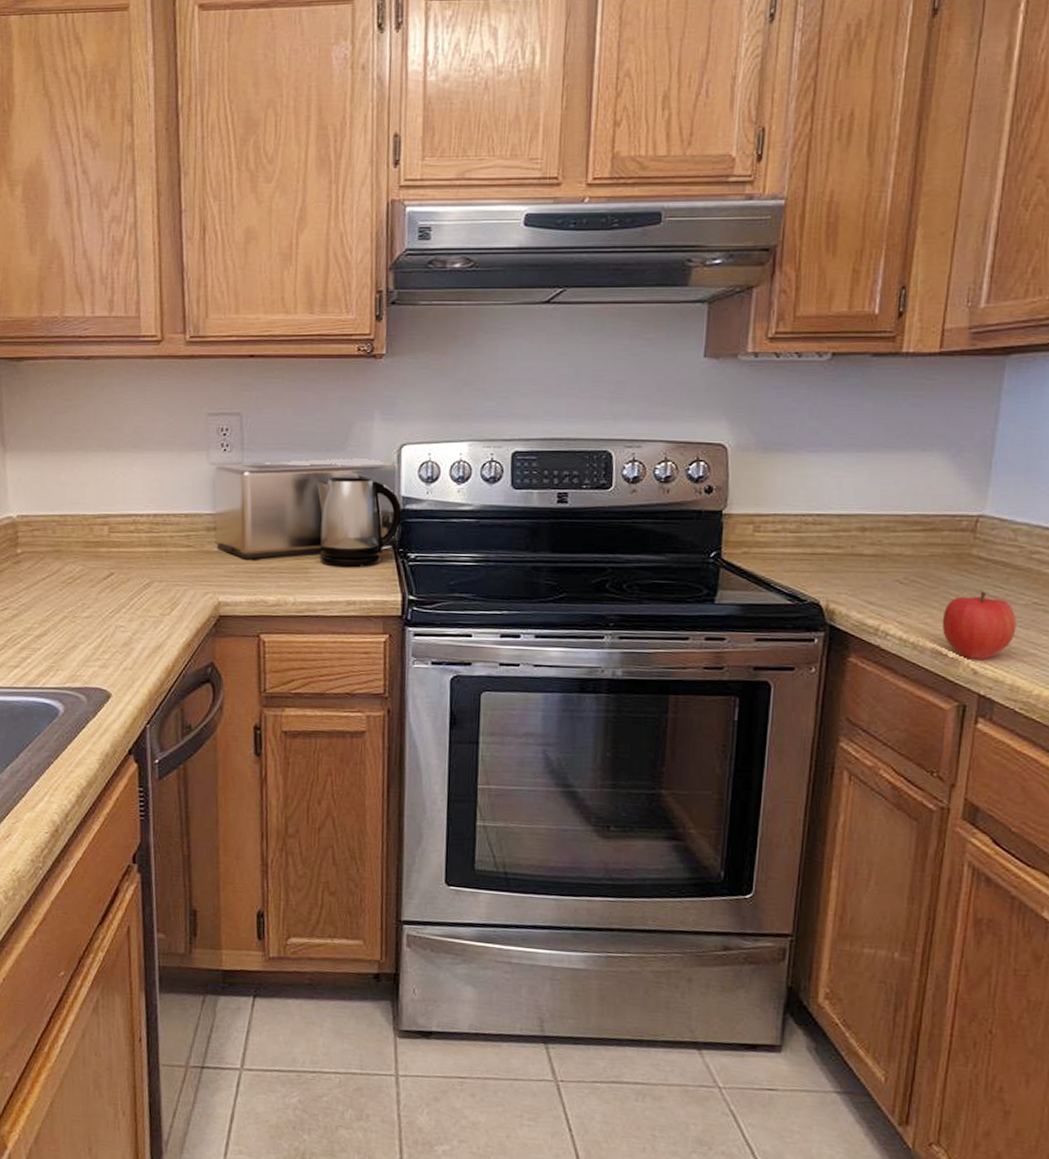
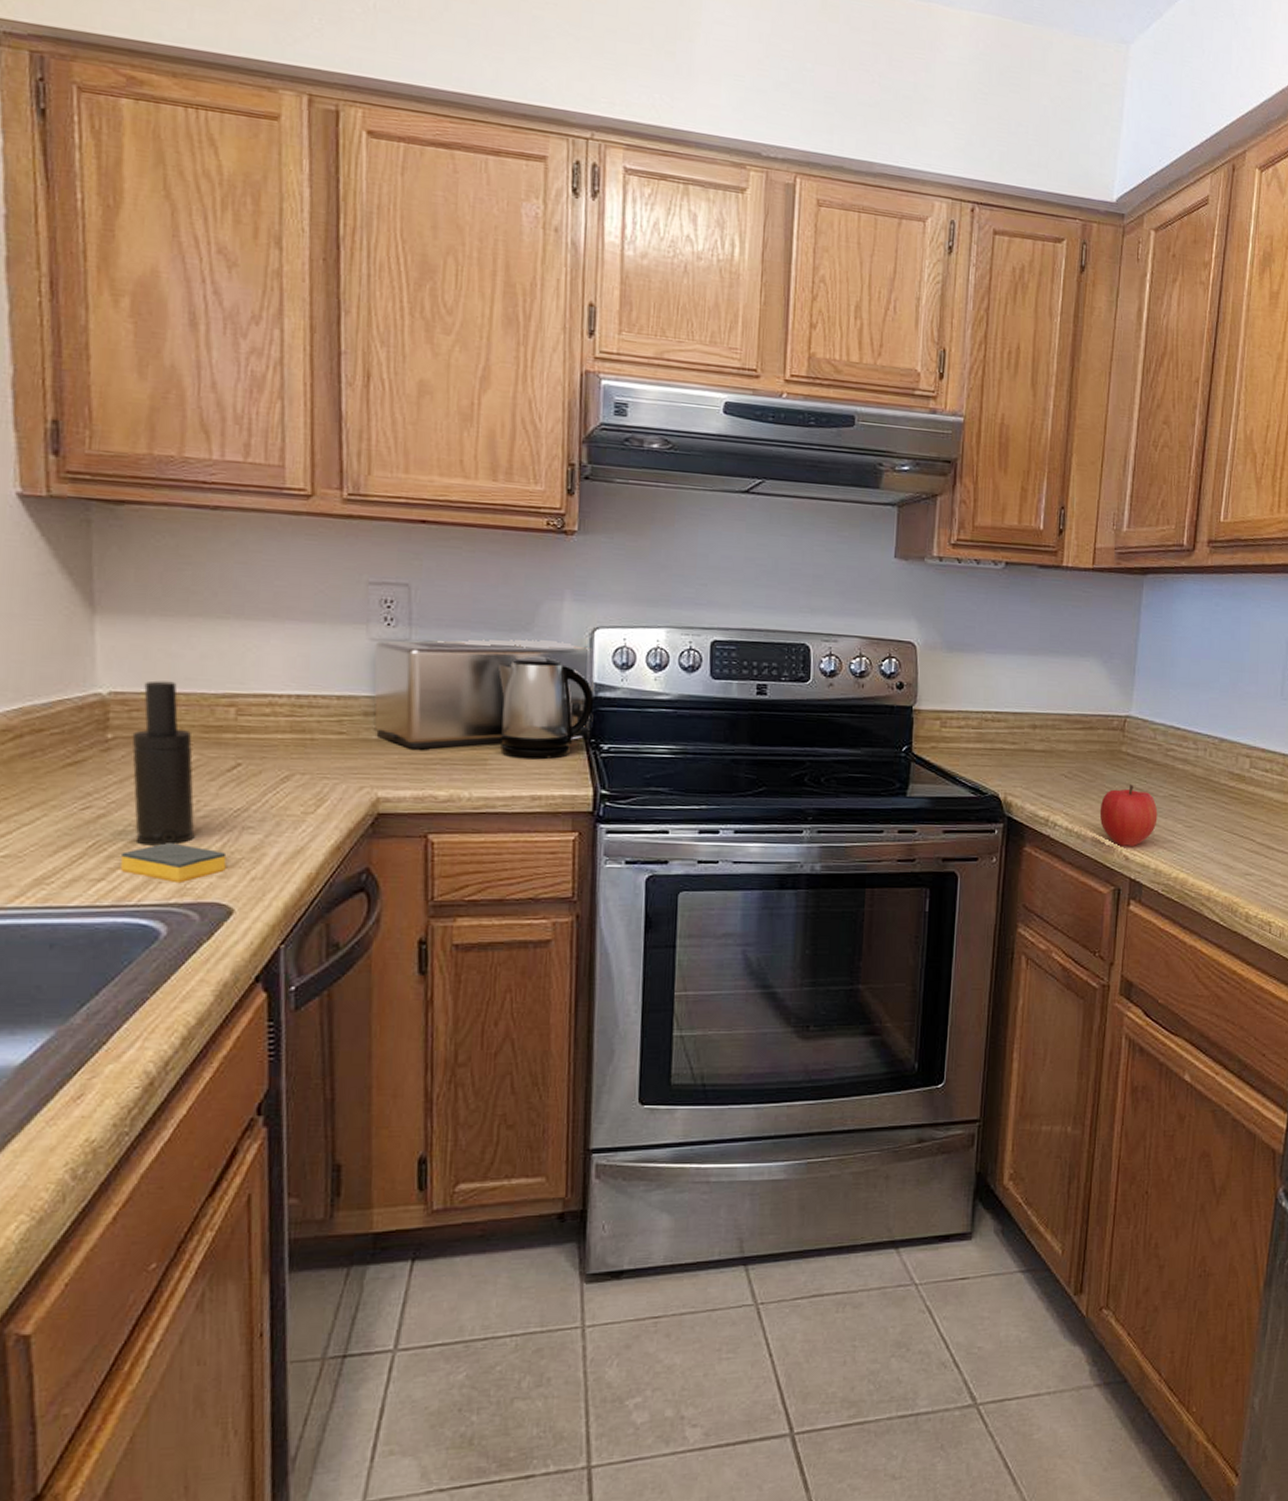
sponge: none [30,638,105,672] -> present [121,843,227,884]
soap dispenser: none [34,505,81,640] -> present [132,680,195,846]

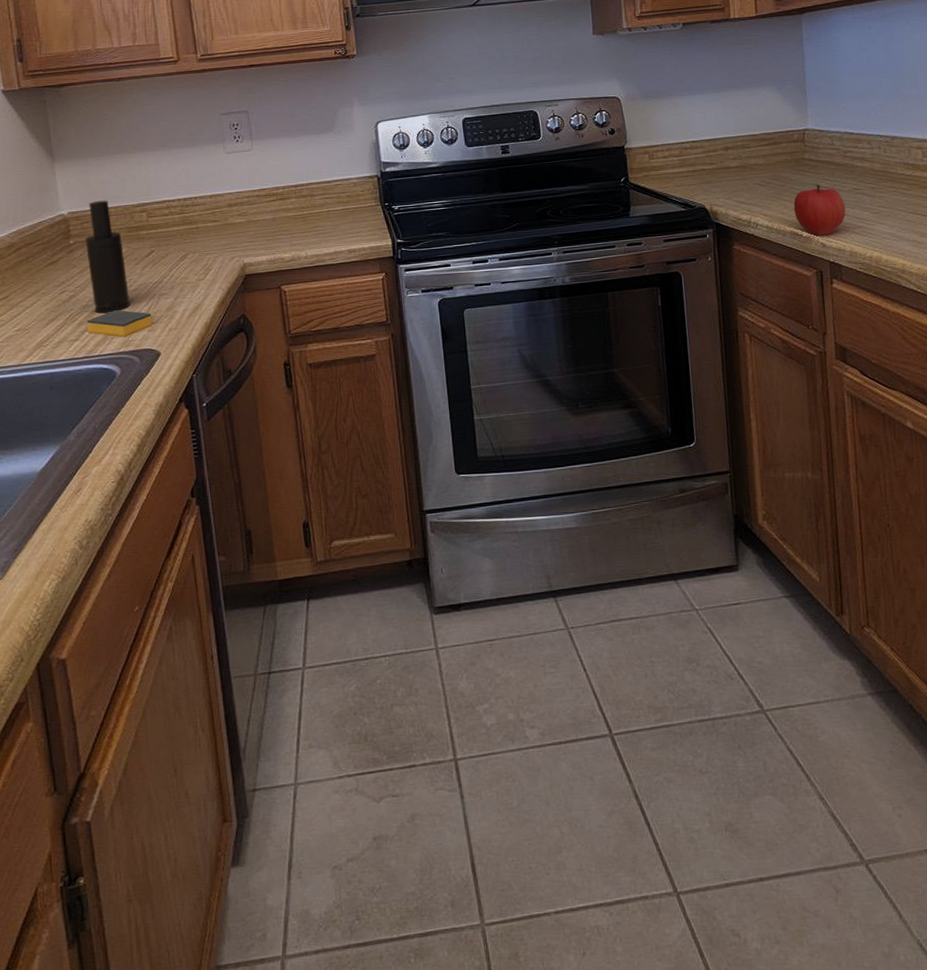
toaster: present [374,640,594,752] -> none [230,136,385,228]
kettle: present [498,656,594,759] -> none [314,148,384,223]

